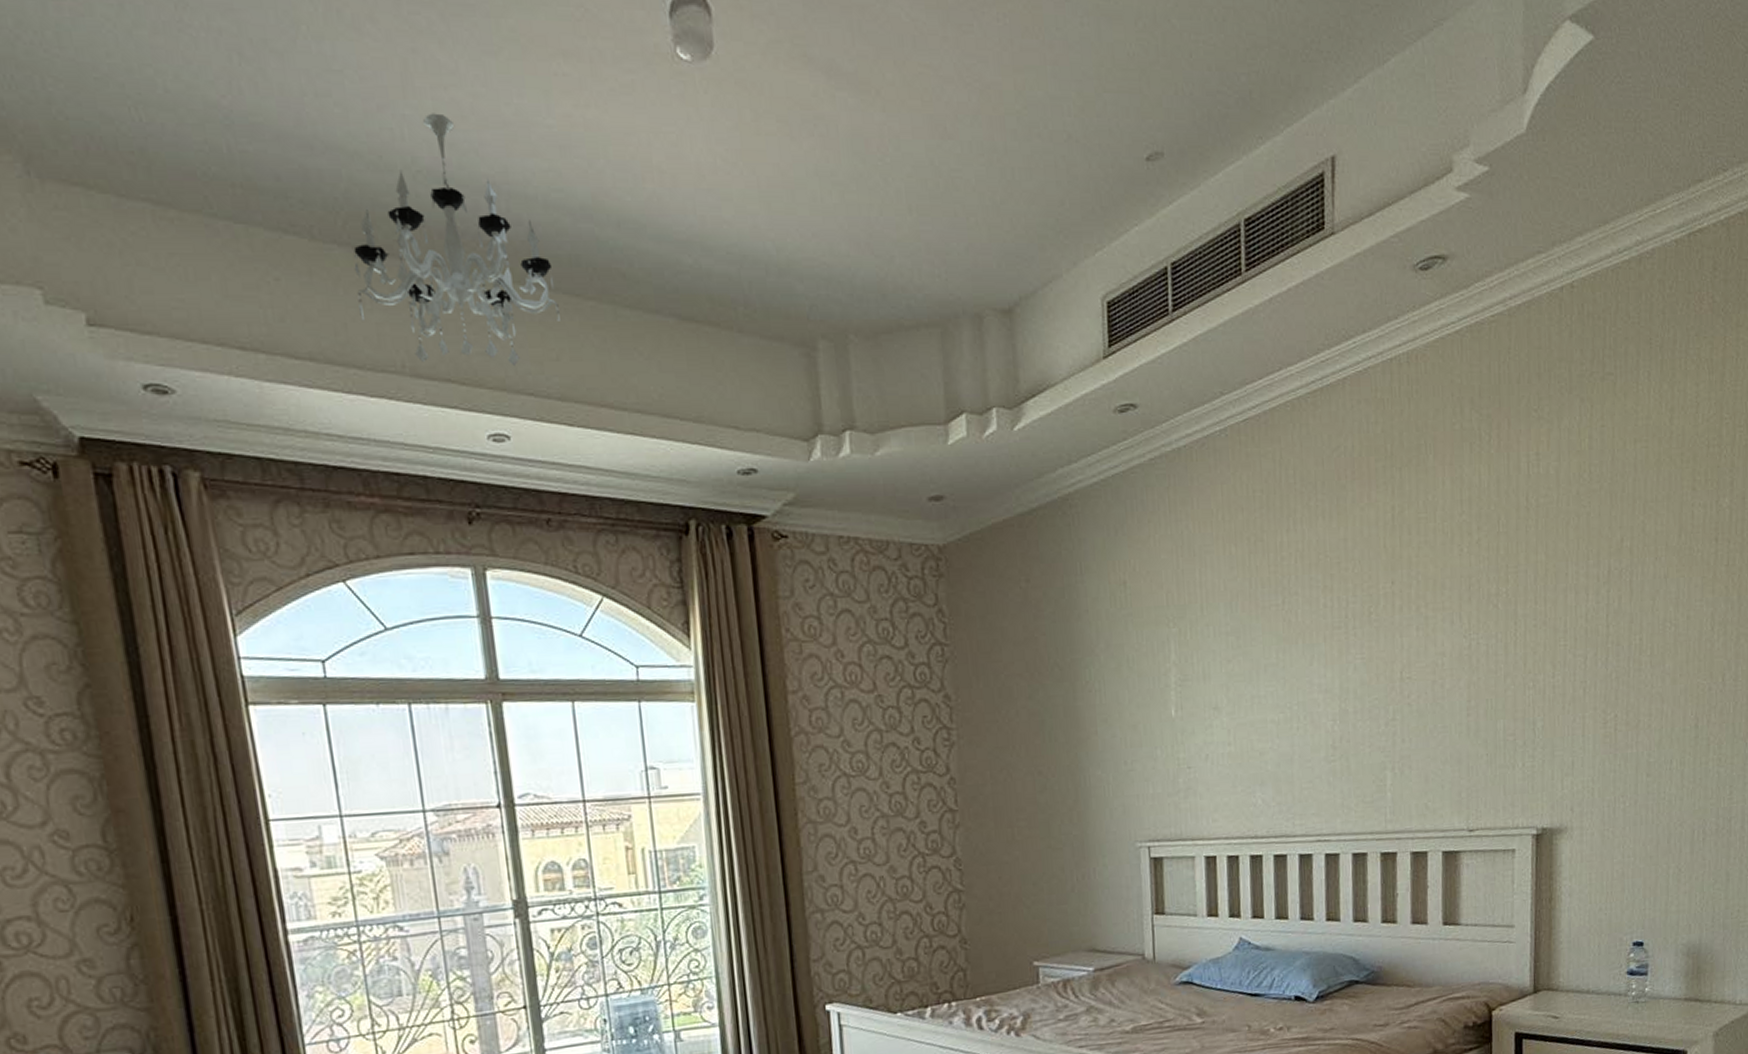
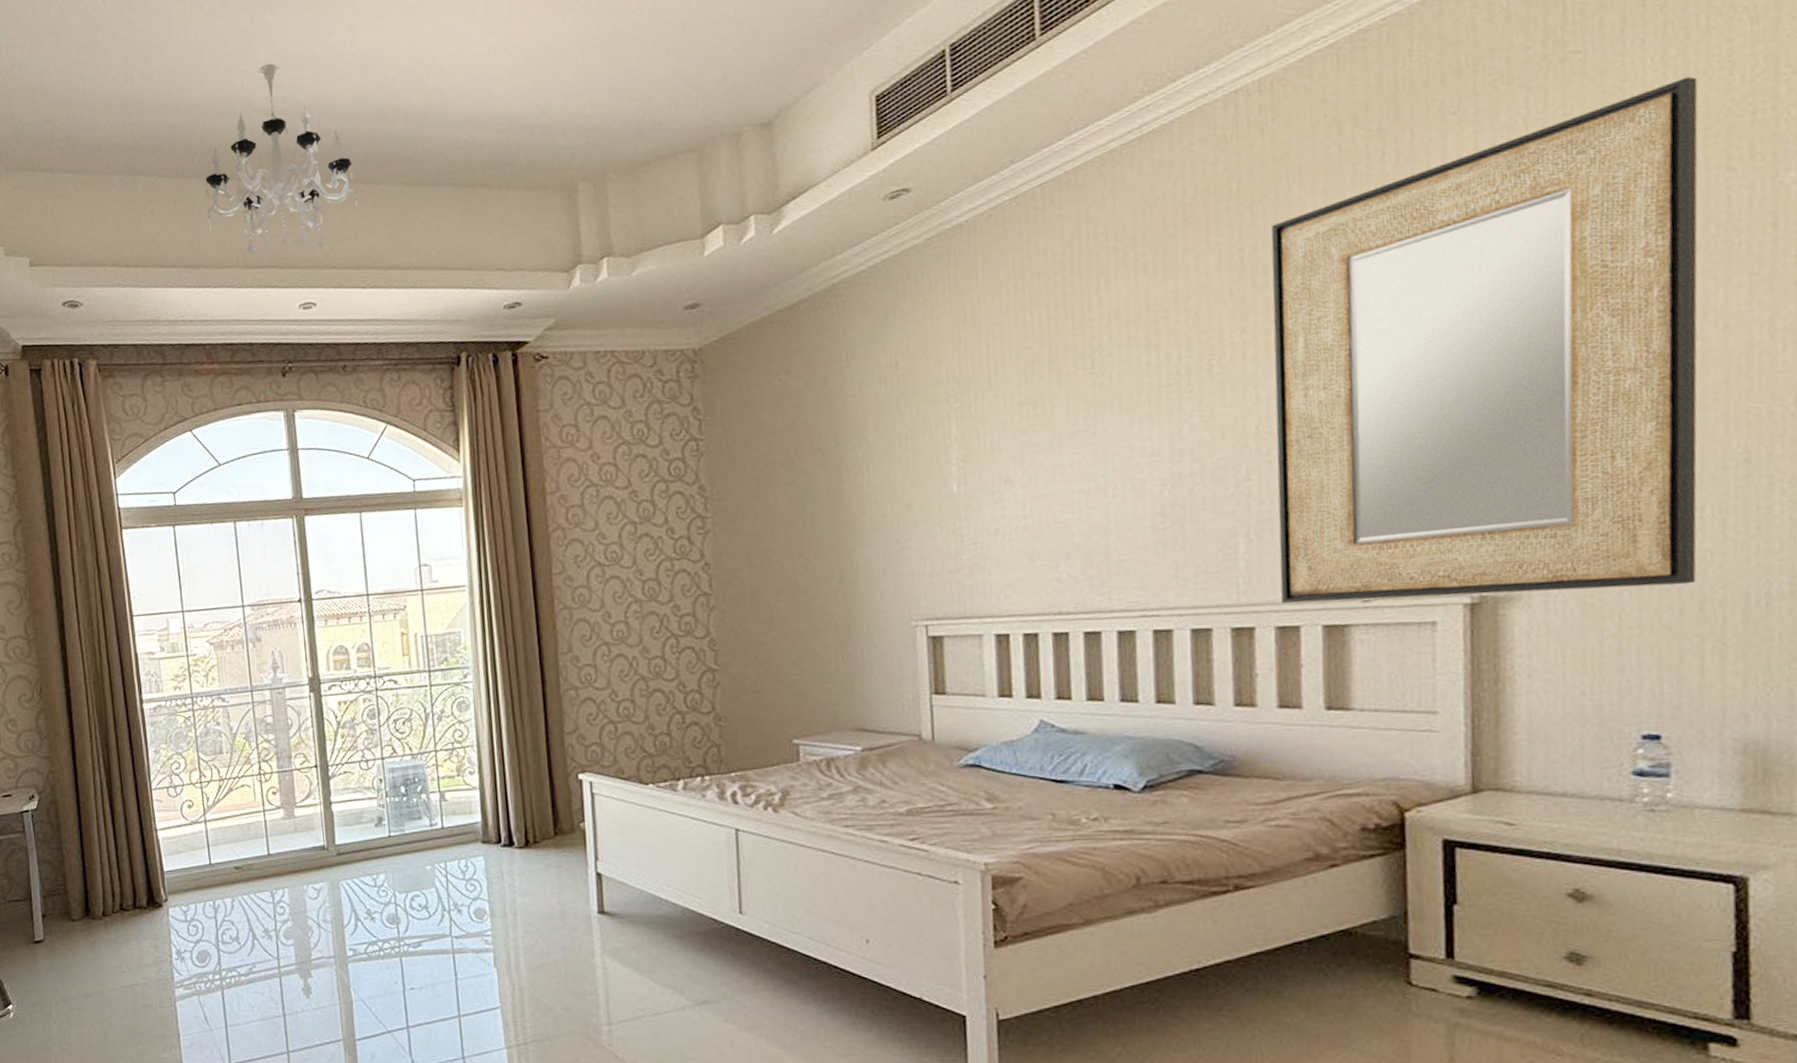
home mirror: none [1413,409,1679,832] -> present [1271,76,1698,604]

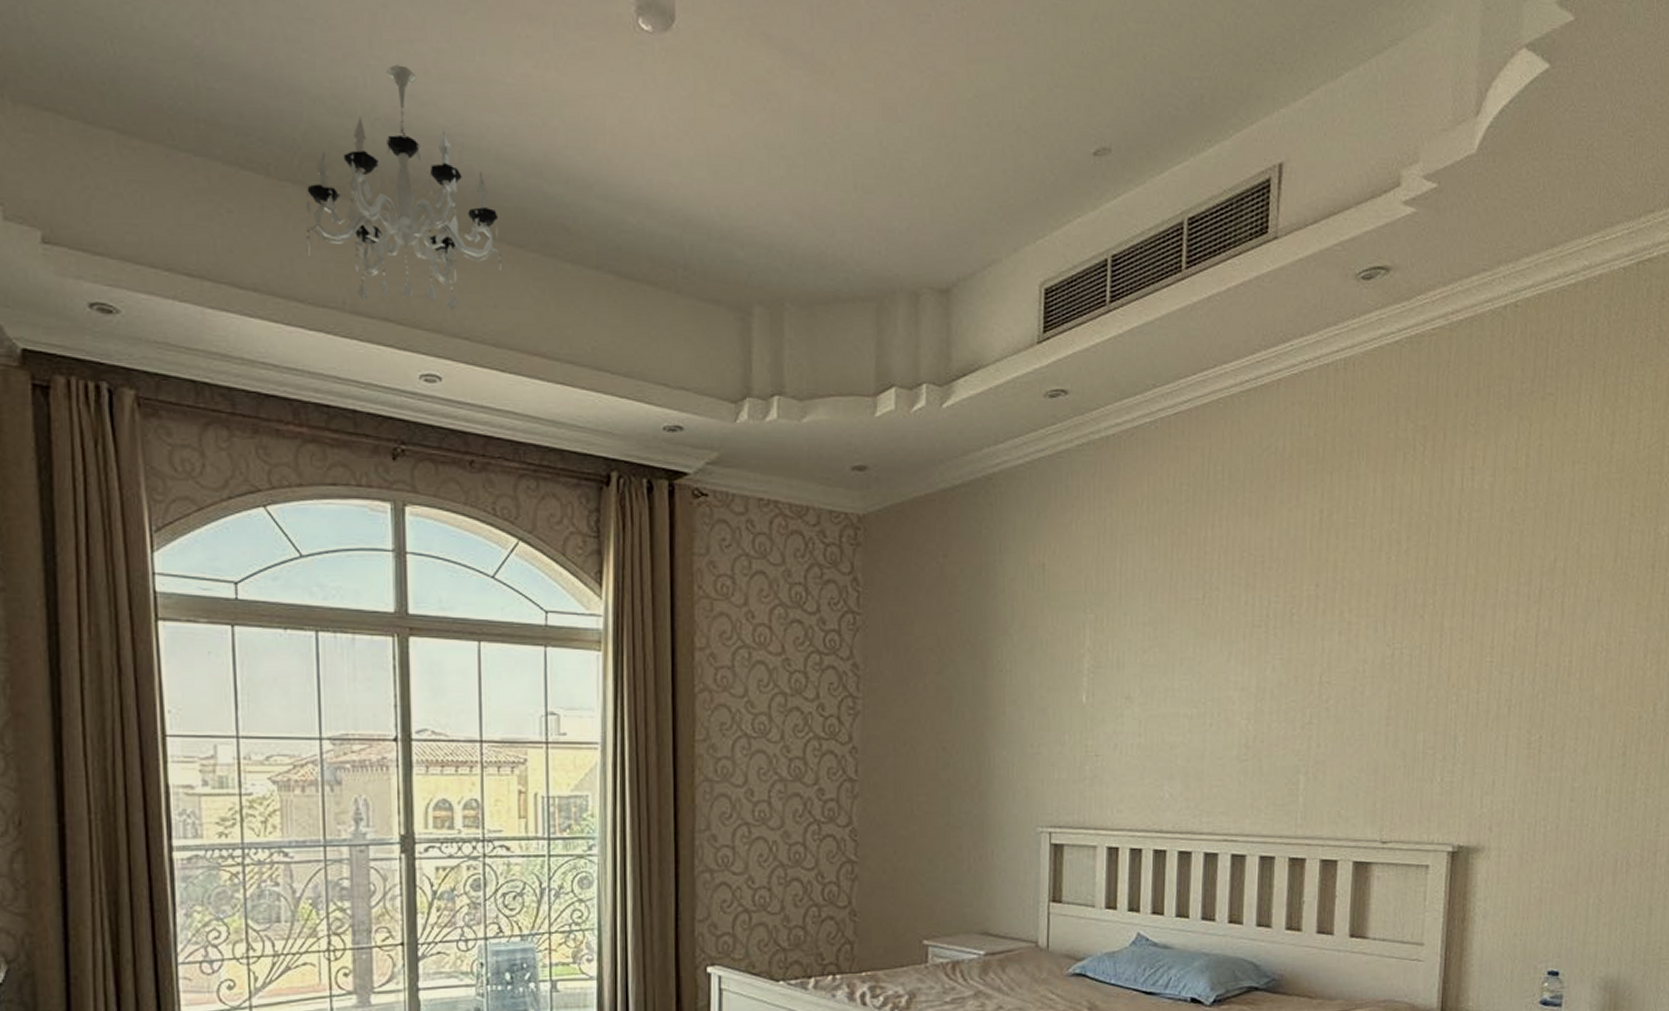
home mirror: present [1271,76,1698,604] -> none [1325,433,1619,850]

